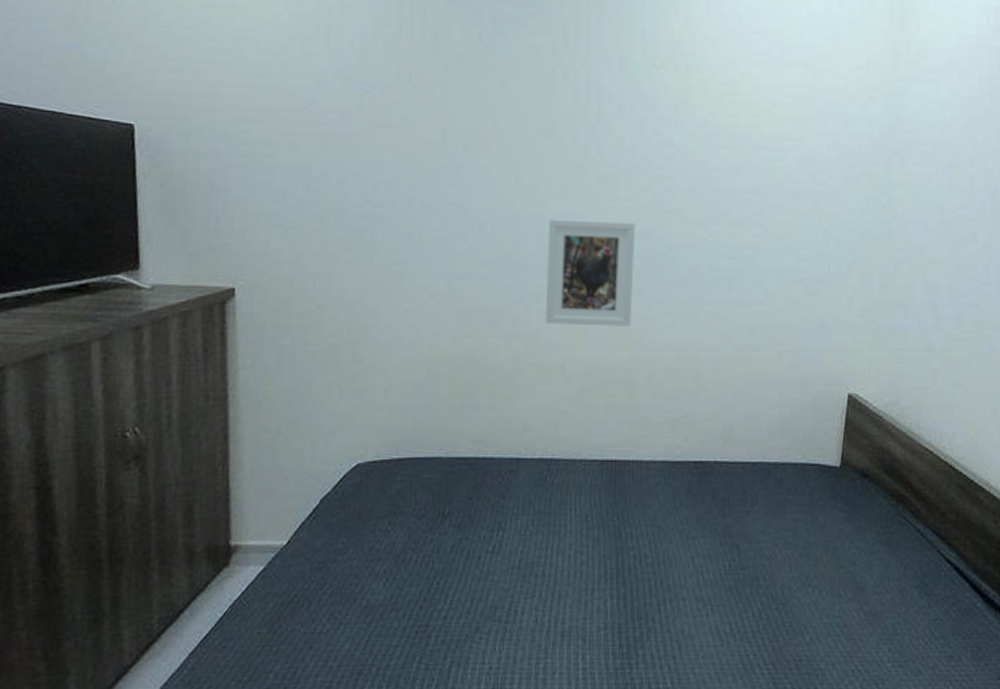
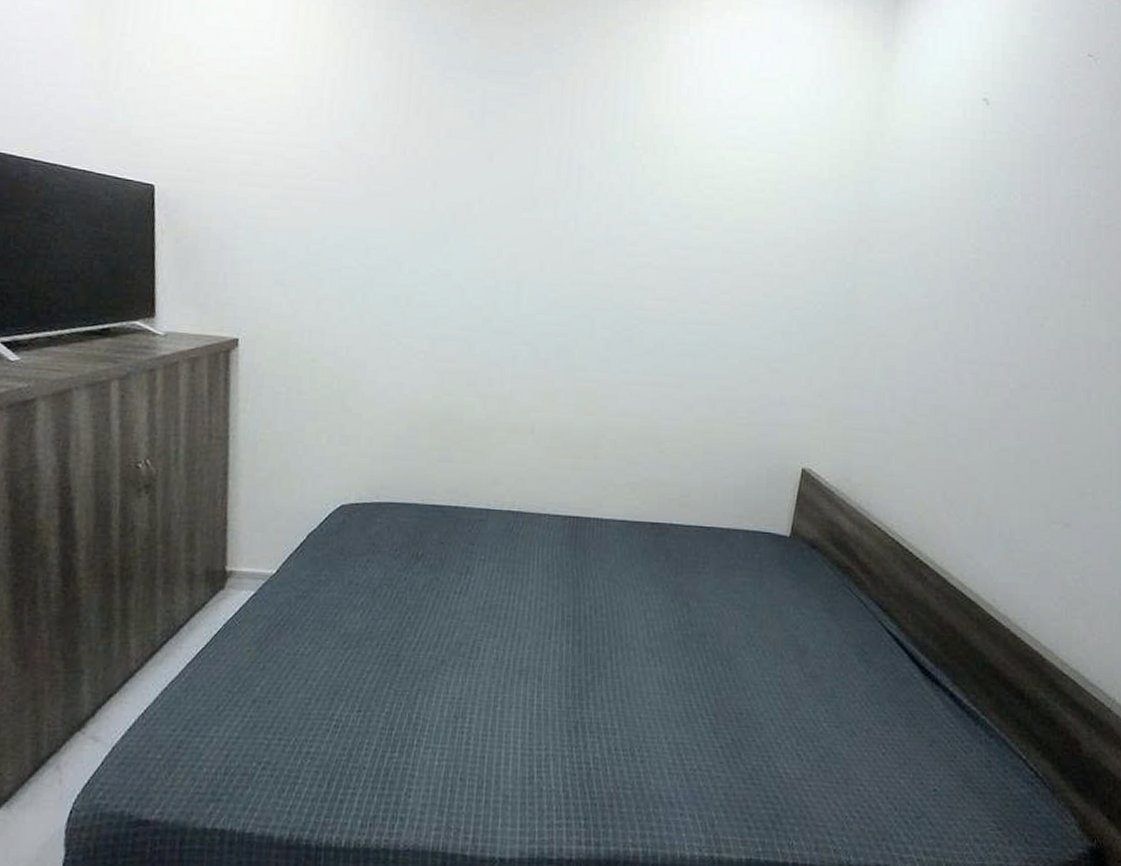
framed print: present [545,219,635,326] -> none [518,288,608,393]

